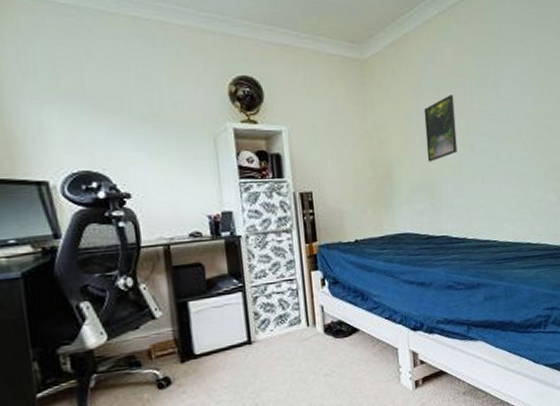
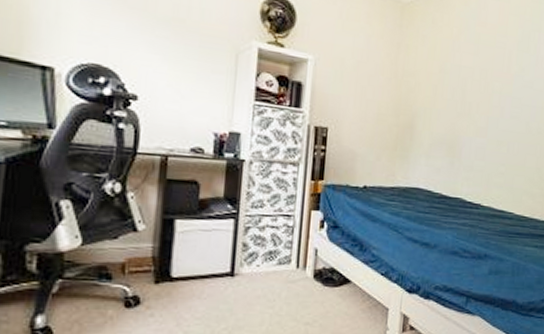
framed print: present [424,95,458,162] -> none [454,53,492,119]

